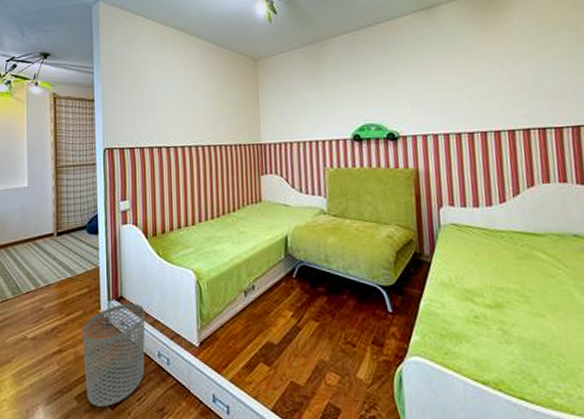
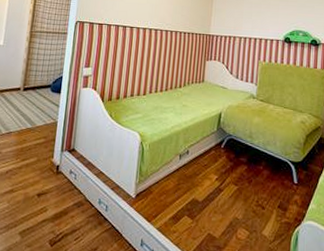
waste bin: present [82,304,146,407] -> none [30,155,93,243]

